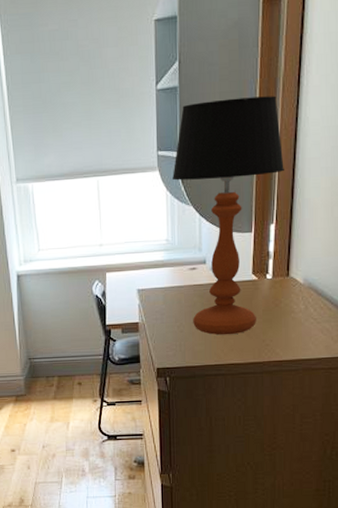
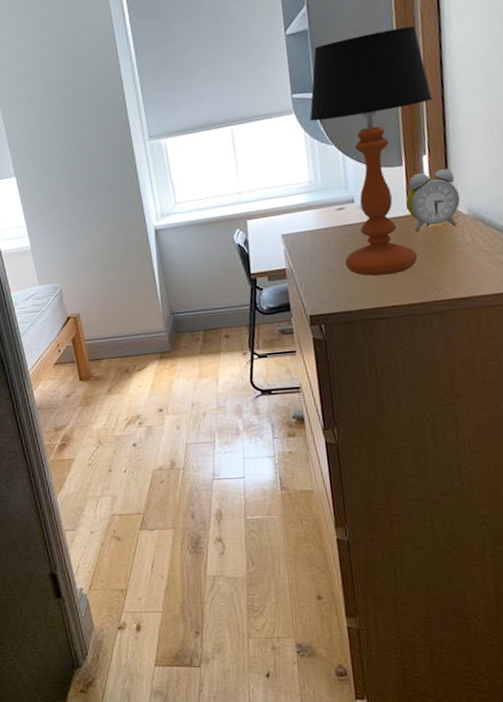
alarm clock: none [252,239,299,297] -> present [406,169,460,233]

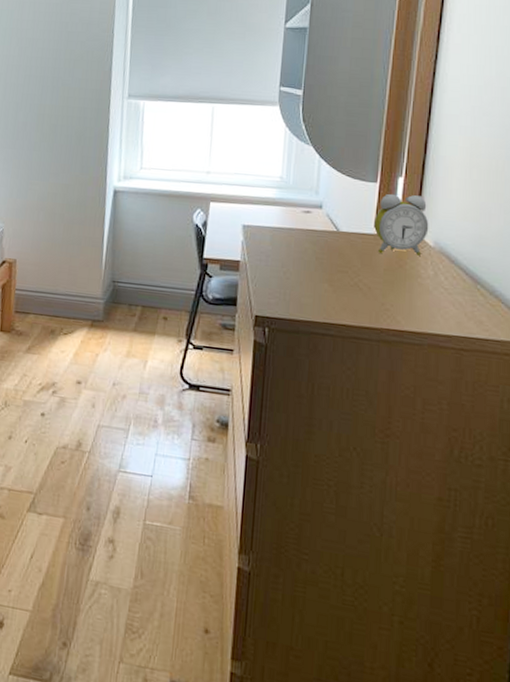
table lamp: present [310,26,432,276] -> none [293,45,418,292]

